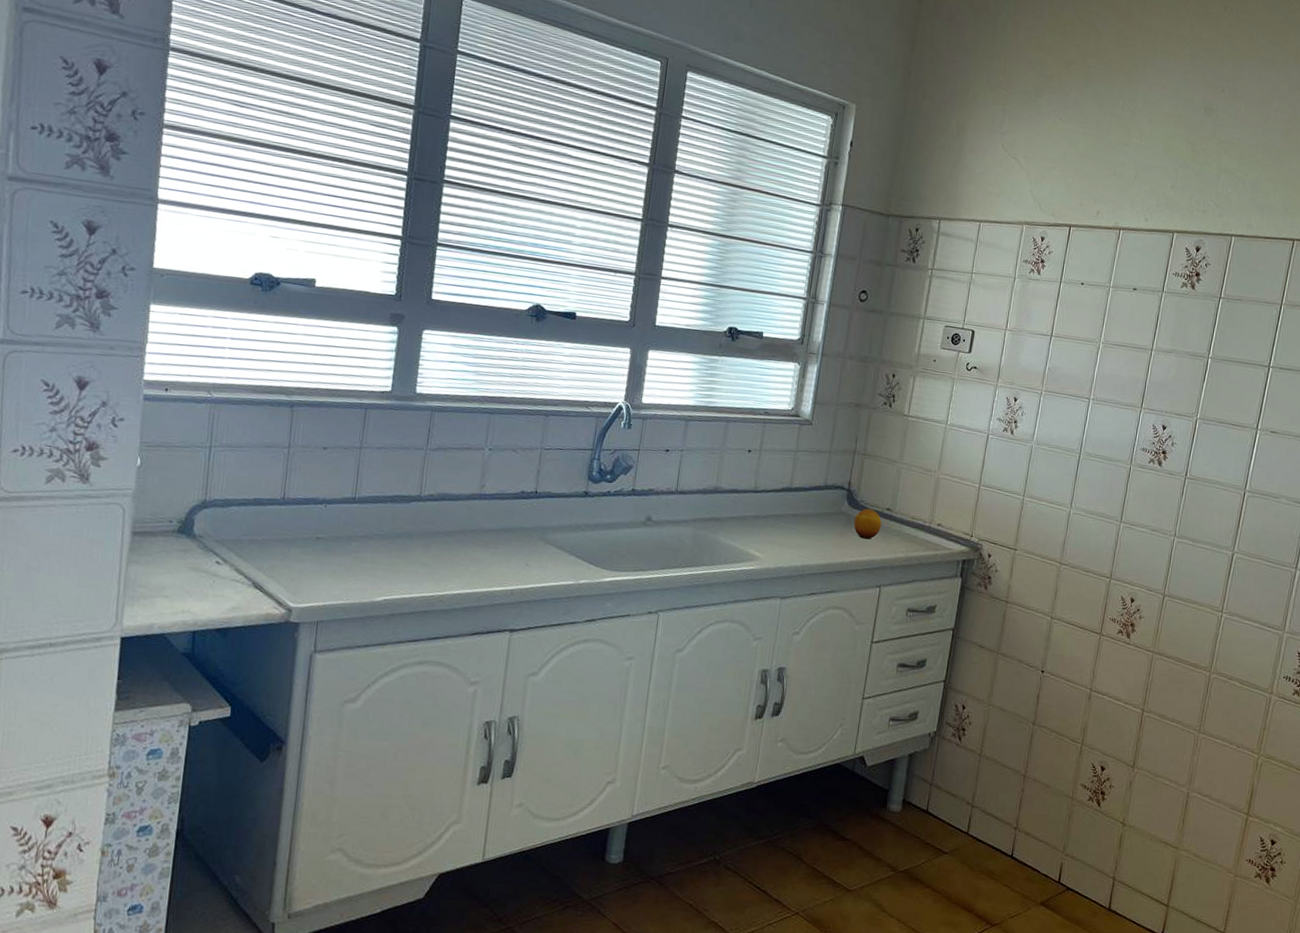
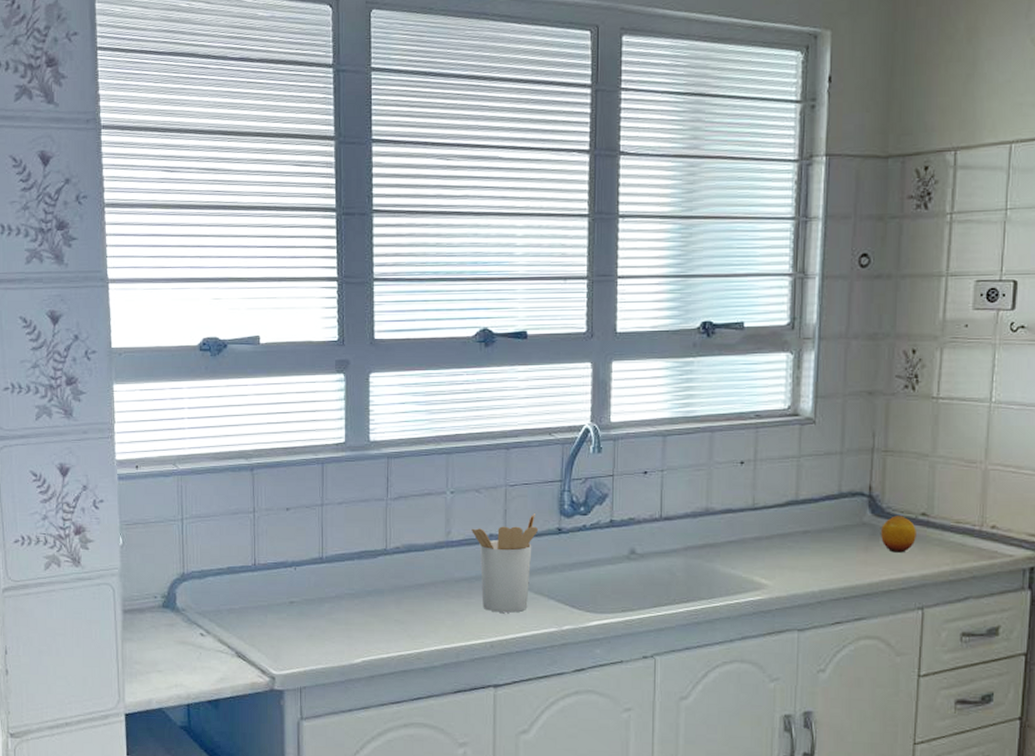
utensil holder: none [505,476,568,565] -> present [472,513,539,613]

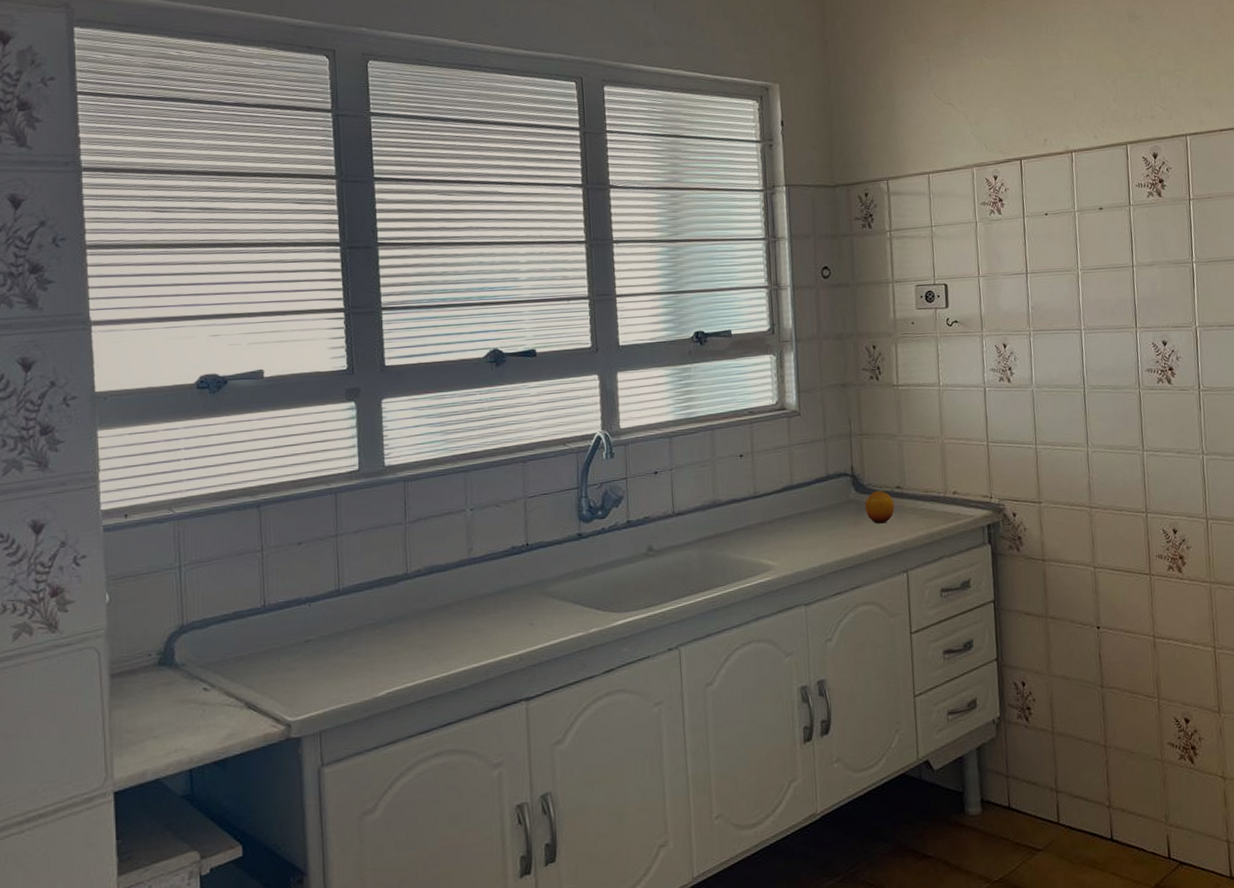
utensil holder: present [472,513,539,613] -> none [493,522,560,624]

